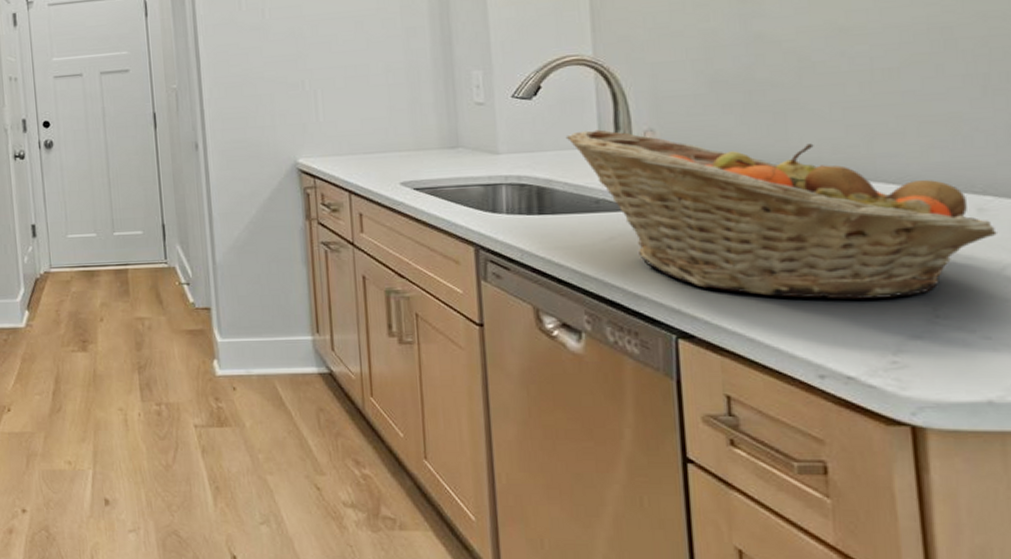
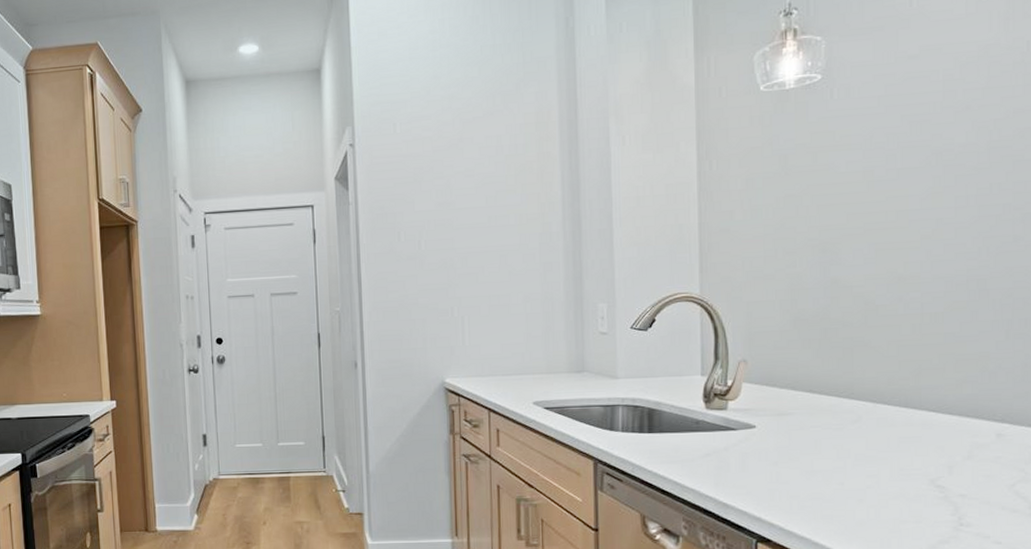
fruit basket: present [565,129,997,299] -> none [674,359,1010,510]

